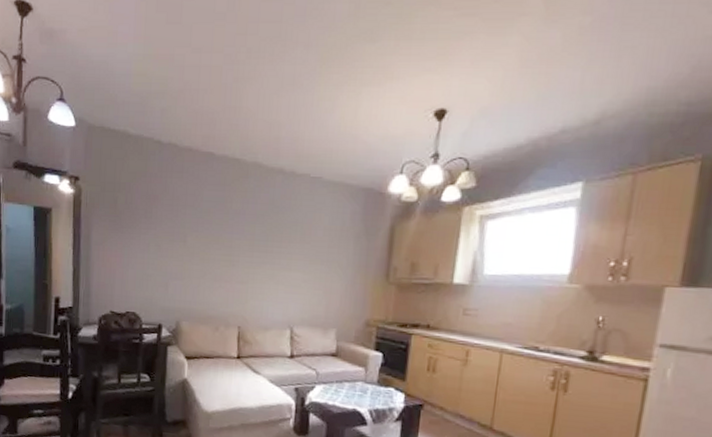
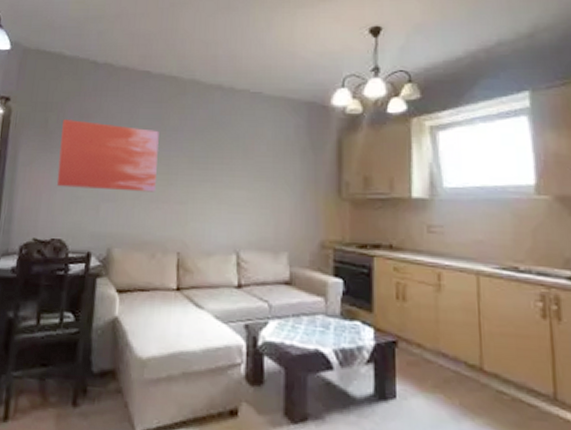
wall art: none [128,200,222,272] -> present [56,119,159,192]

